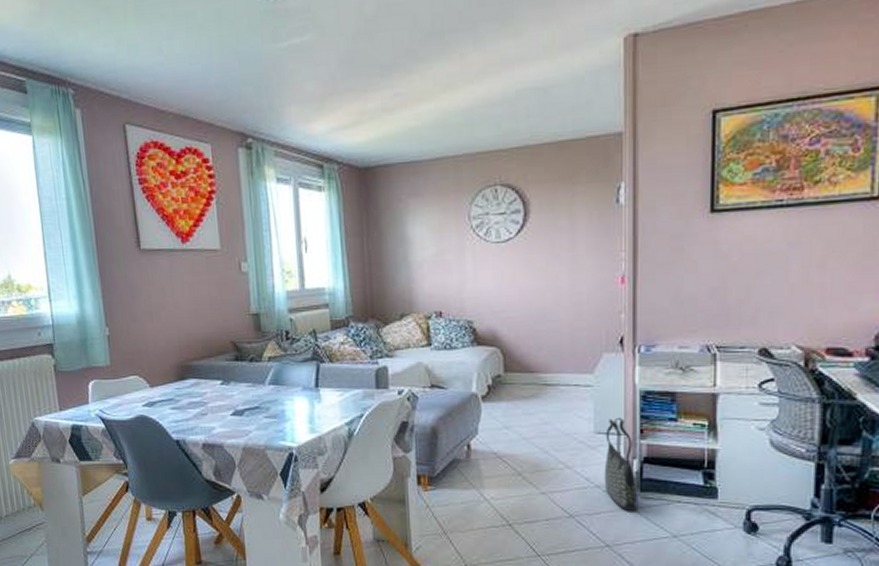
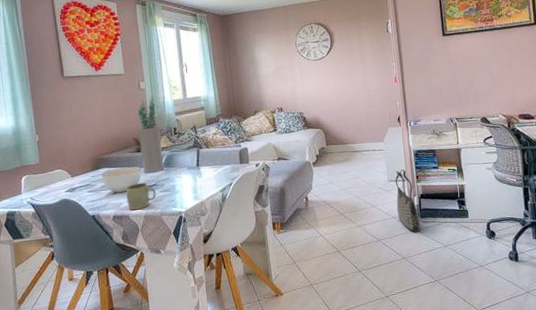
bowl: none [188,379,241,413] -> present [101,166,142,193]
mug: none [219,402,259,439] -> present [126,182,156,211]
vase: none [237,283,271,391] -> present [137,96,164,173]

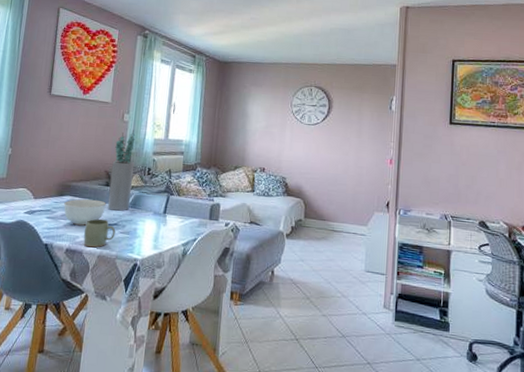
tote bag: present [395,169,421,232] -> none [369,260,394,336]

